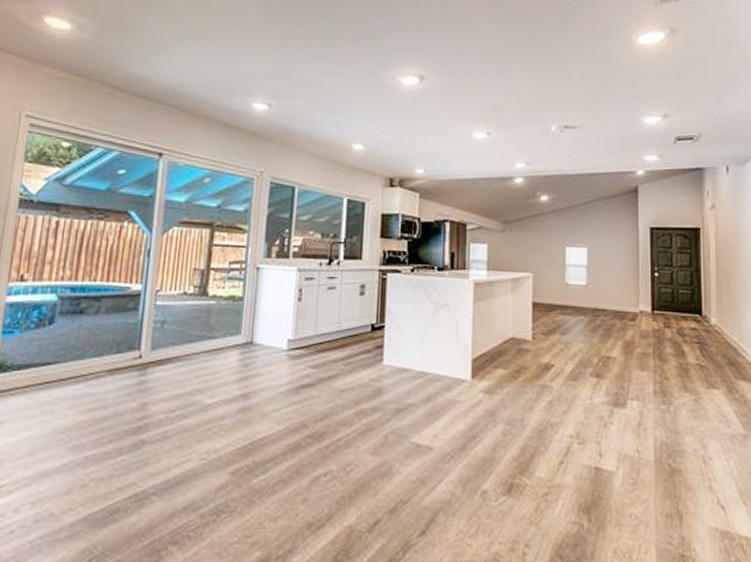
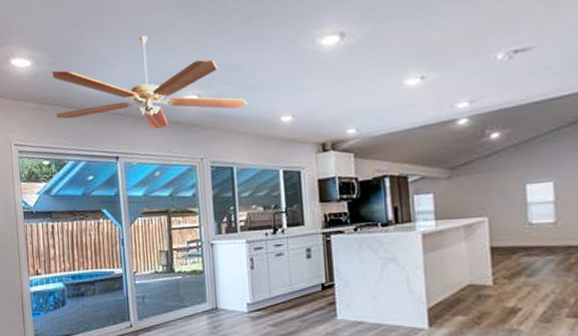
ceiling fan: none [92,30,320,132] -> present [52,35,248,129]

